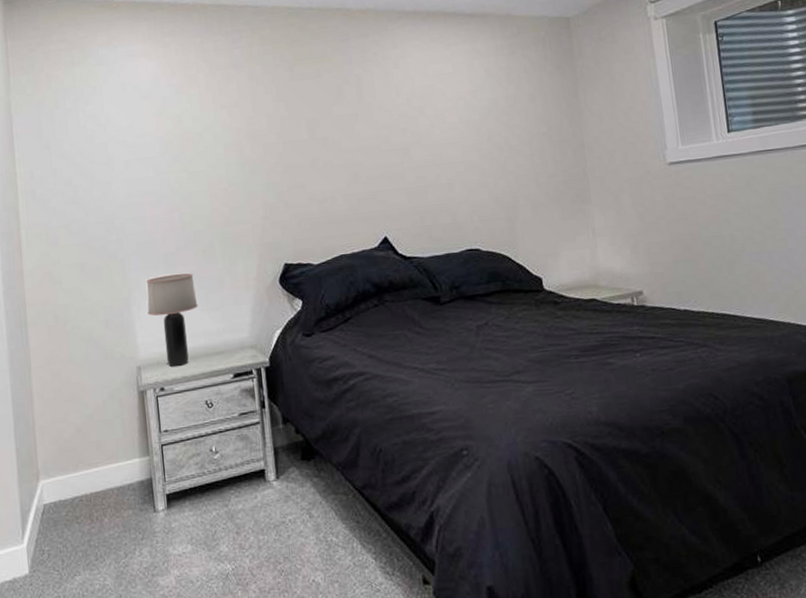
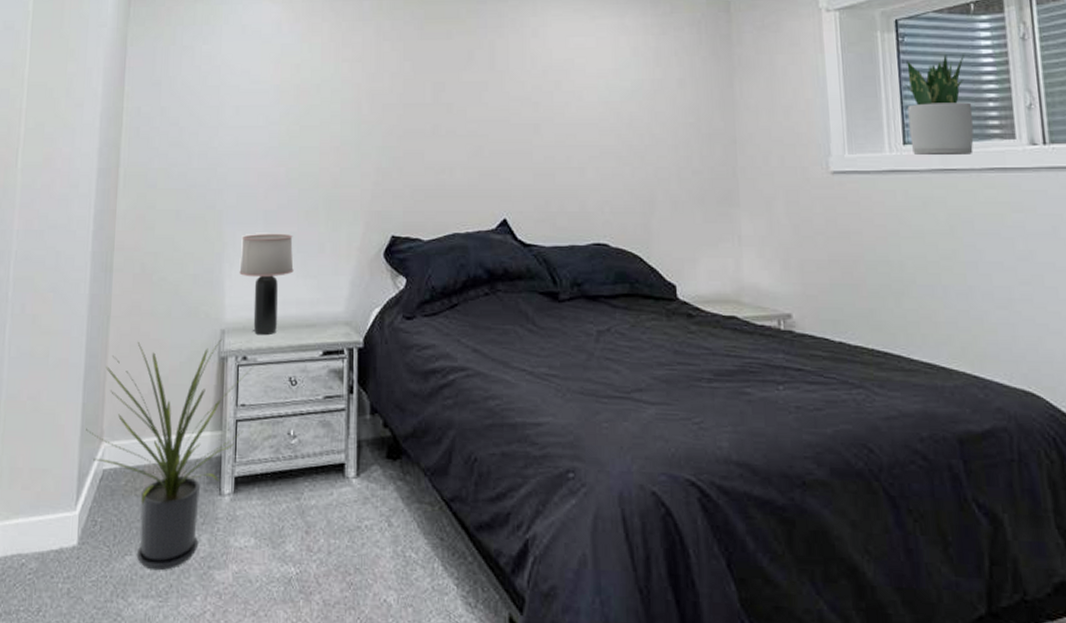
house plant: none [22,375,171,585] -> present [86,339,253,571]
planter: none [725,47,787,140] -> present [904,54,974,156]

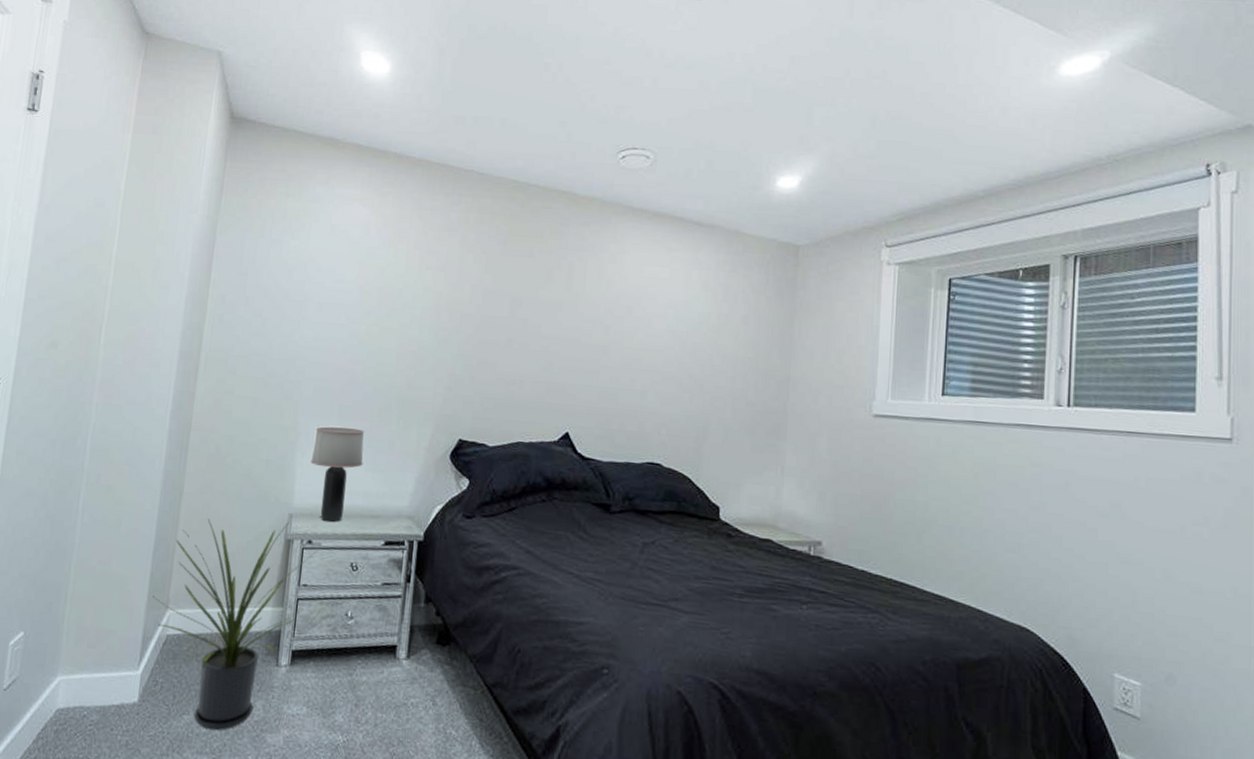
planter: present [904,54,974,156] -> none [949,315,1009,410]

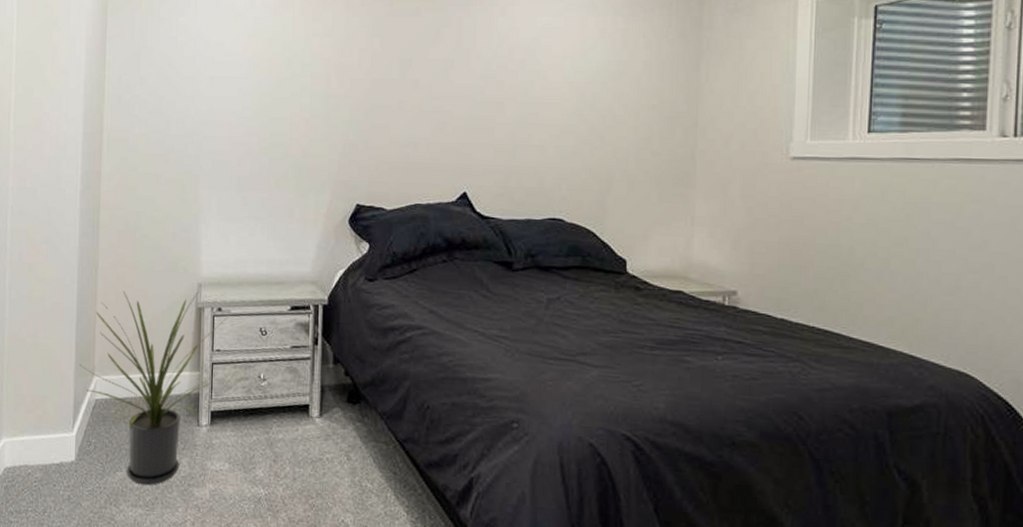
table lamp: present [310,426,365,522] -> none [214,197,265,289]

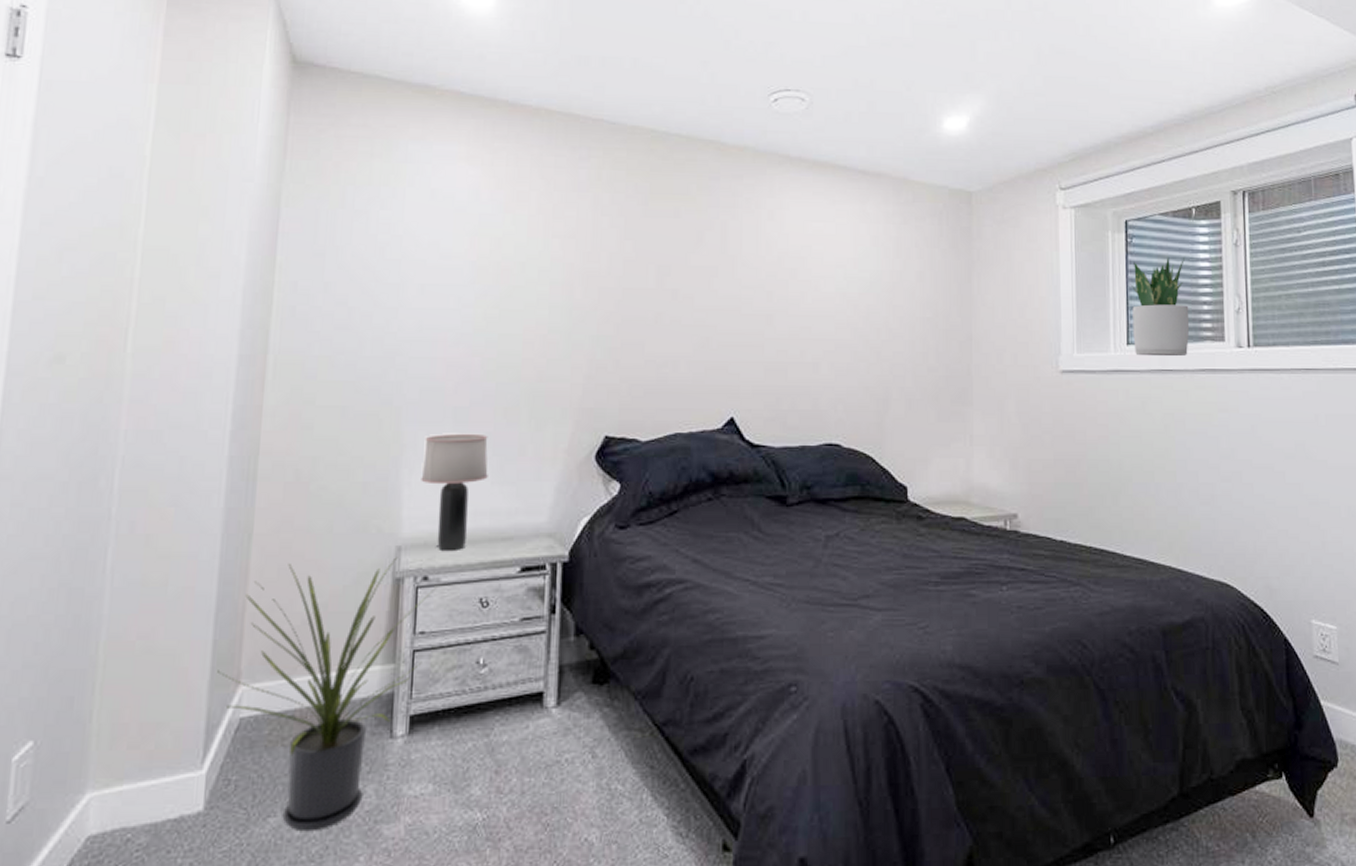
table lamp: none [214,197,265,289] -> present [421,433,488,550]
planter: none [876,42,945,145] -> present [1130,257,1190,357]

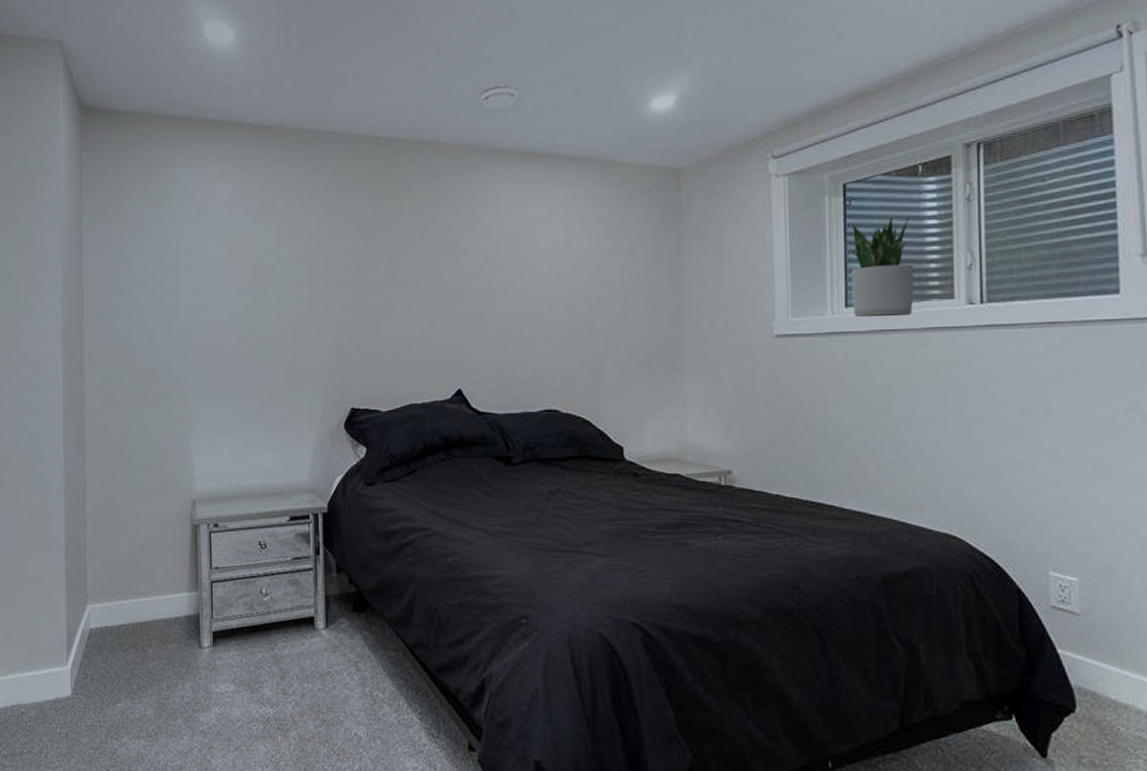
house plant: present [217,557,436,832] -> none [71,508,225,715]
table lamp: present [421,433,488,550] -> none [206,408,258,503]

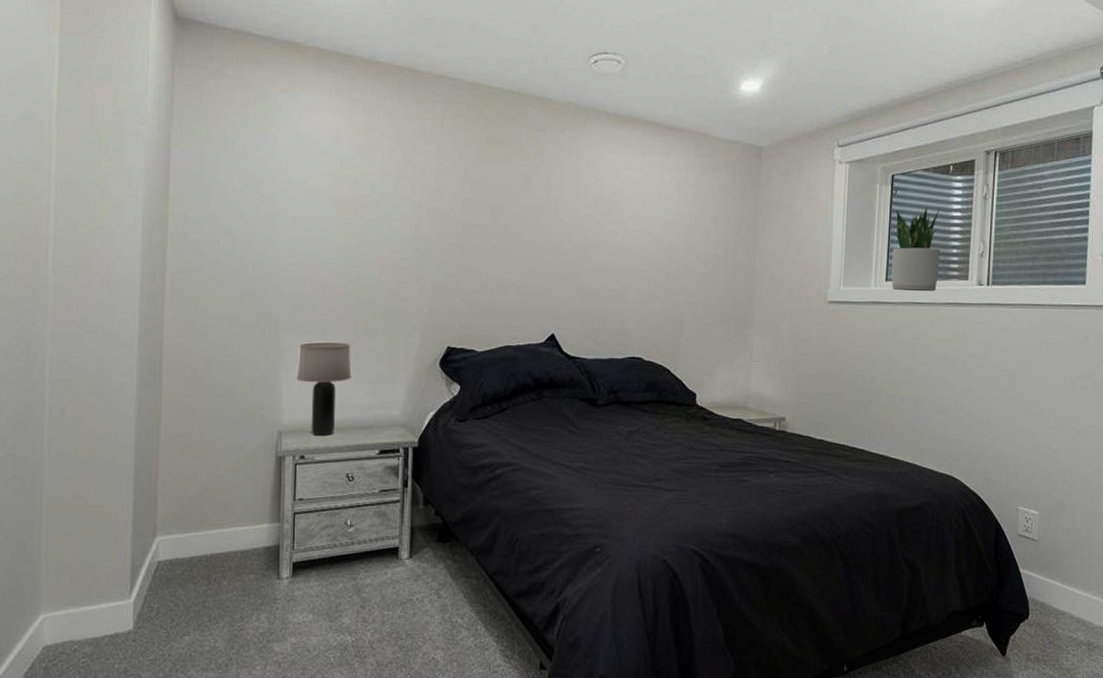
table lamp: none [206,408,258,503] -> present [296,341,352,436]

